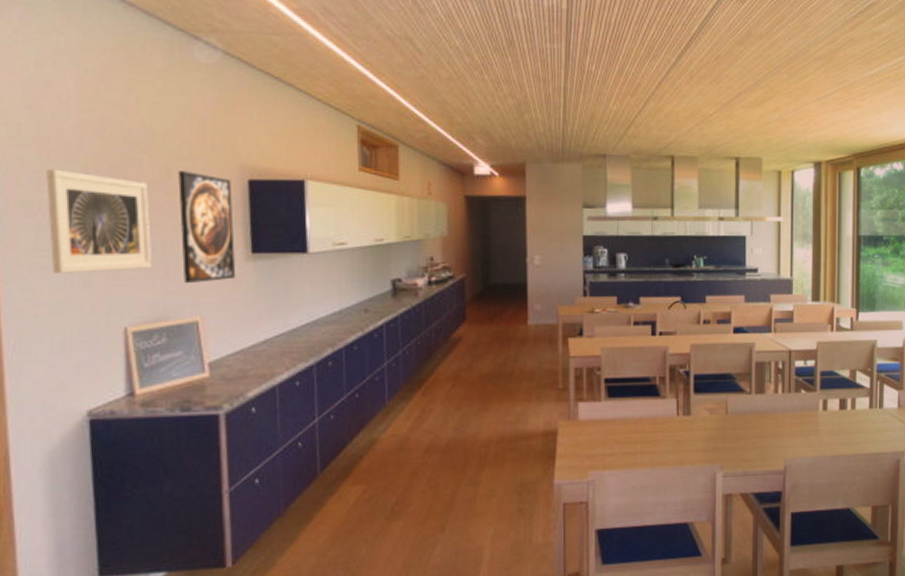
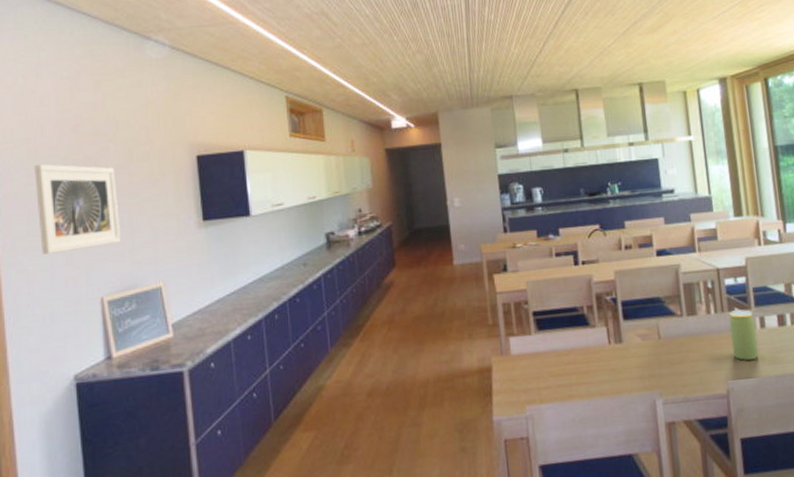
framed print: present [178,171,236,284] -> none [139,153,191,254]
jar: none [794,392,819,440] -> present [728,310,759,361]

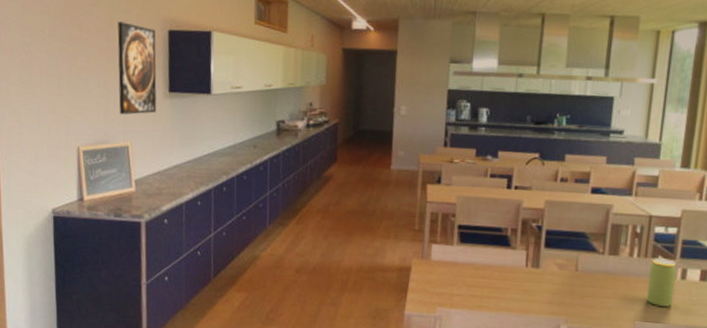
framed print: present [34,164,122,254] -> none [28,18,98,102]
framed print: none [139,153,191,254] -> present [117,22,157,115]

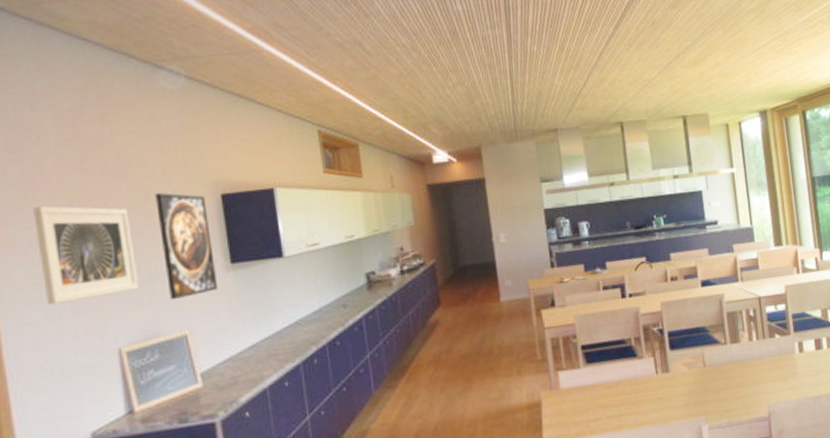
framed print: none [28,18,98,102] -> present [33,205,140,304]
jar: present [646,258,677,307] -> none [769,335,798,384]

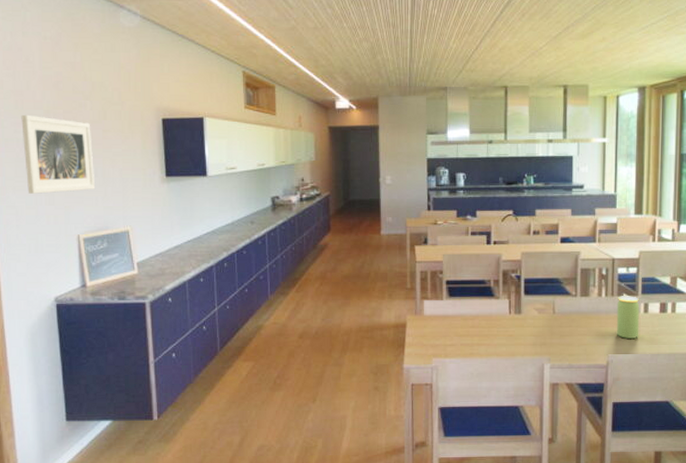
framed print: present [155,193,219,300] -> none [112,113,155,201]
jar: none [769,335,798,384] -> present [616,296,640,339]

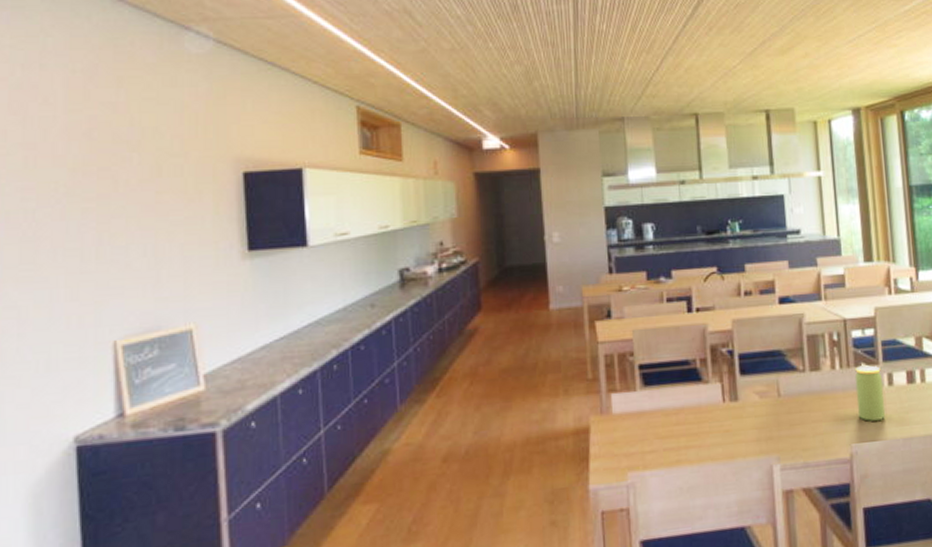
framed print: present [21,114,96,194] -> none [32,175,143,287]

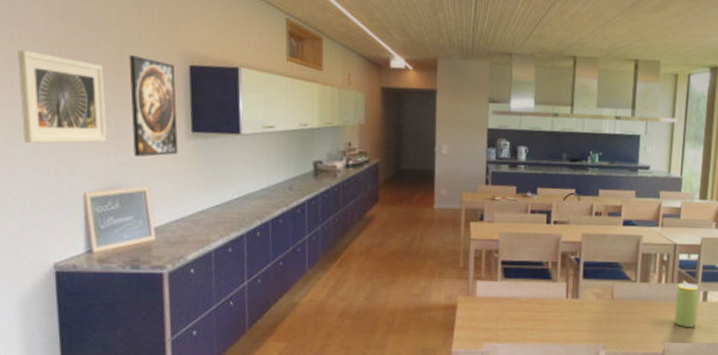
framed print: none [32,175,143,287] -> present [17,49,107,144]
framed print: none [170,167,232,289] -> present [129,55,178,157]

